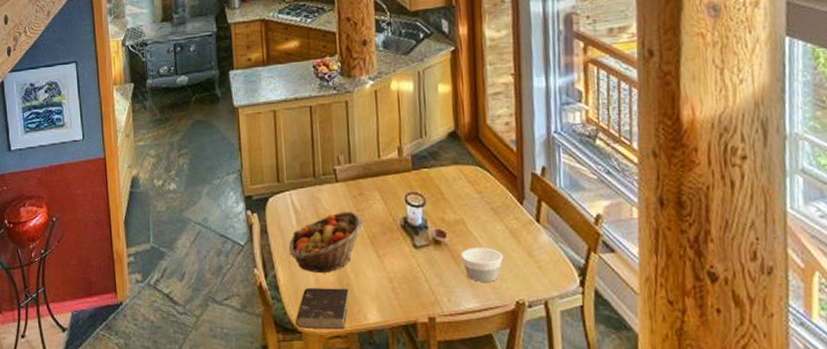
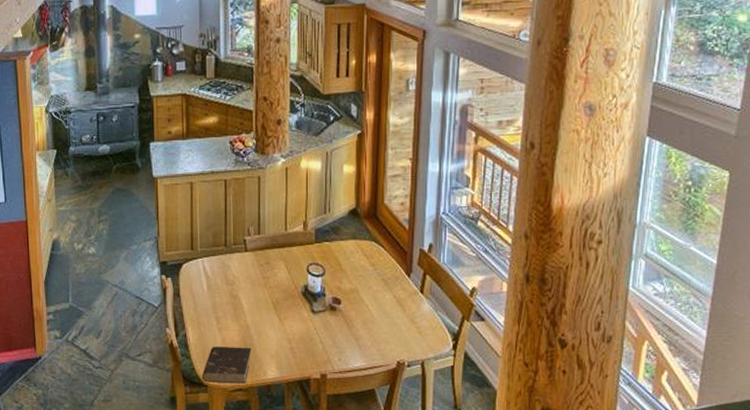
fruit basket: present [288,211,364,274] -> none [199,279,269,334]
bowl: present [460,248,503,282] -> none [352,314,389,344]

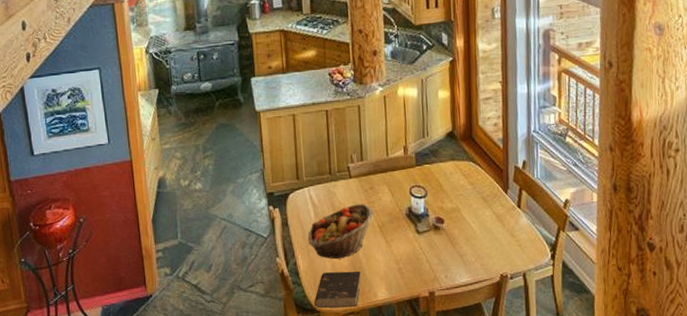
fruit basket: none [199,279,269,334] -> present [307,204,374,259]

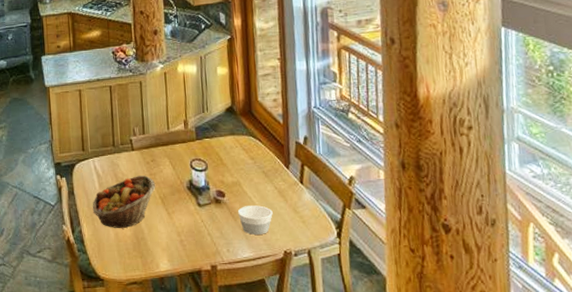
book: present [313,271,361,308] -> none [98,241,144,277]
bowl: none [456,231,491,260] -> present [237,205,273,235]

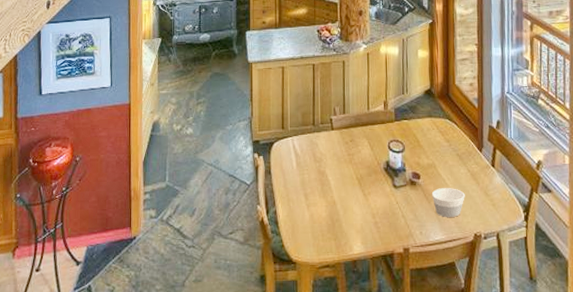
fruit basket: present [92,175,156,229] -> none [288,156,353,210]

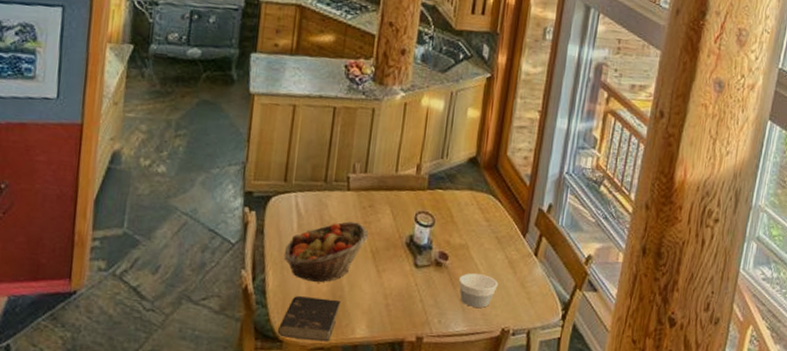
fruit basket: none [288,156,353,210] -> present [284,221,369,283]
book: none [290,223,338,260] -> present [277,296,341,342]

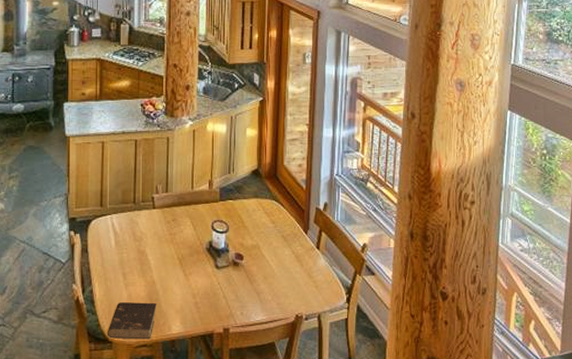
fruit basket: present [284,221,369,283] -> none [106,235,175,290]
bowl: present [458,273,498,308] -> none [254,269,288,298]

